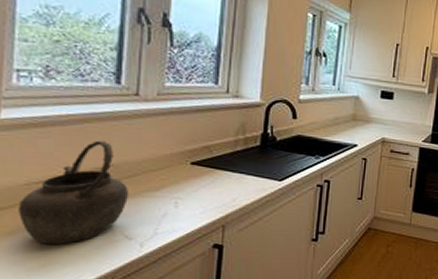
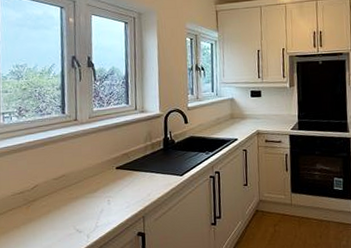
kettle: present [18,140,128,244] -> none [9,157,76,240]

